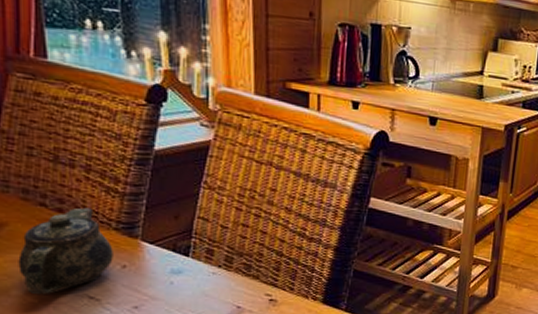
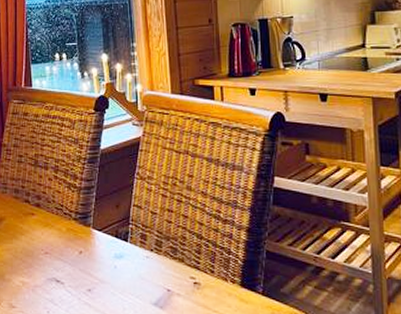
teapot: present [18,207,113,295] -> none [10,202,73,279]

